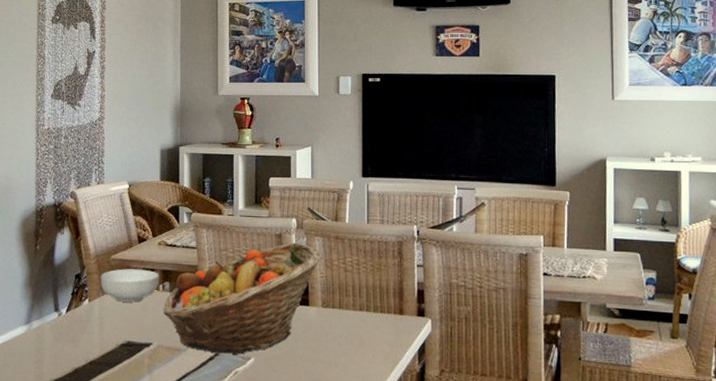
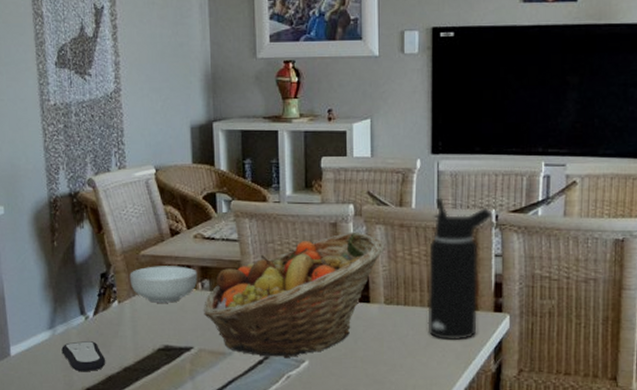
remote control: none [35,336,74,365] -> present [61,341,106,372]
water bottle: none [359,214,414,341] -> present [428,198,492,340]

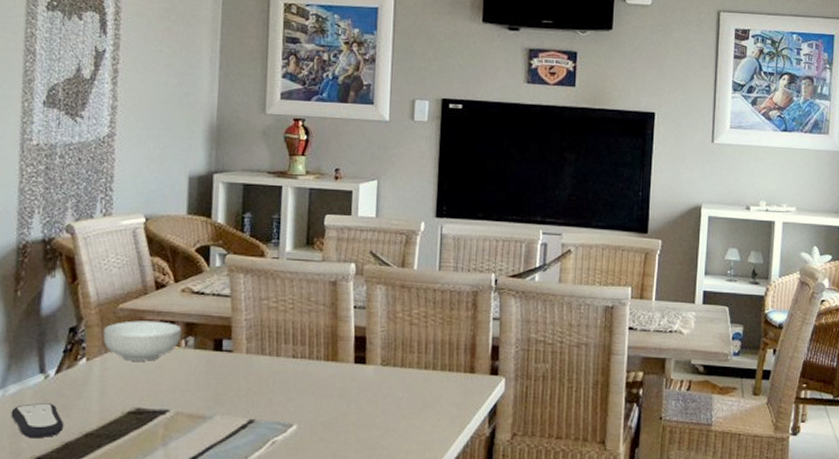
fruit basket: present [204,232,386,358] -> none [185,291,386,423]
water bottle: present [428,198,492,340] -> none [424,260,492,403]

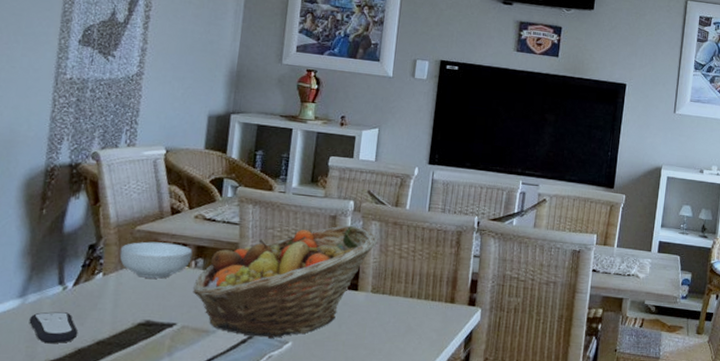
fruit basket: none [185,291,386,423] -> present [193,225,379,339]

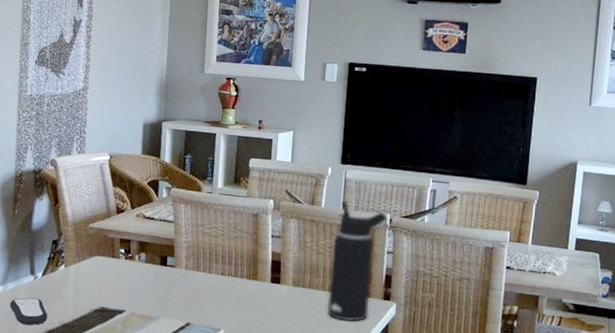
cereal bowl: present [119,241,193,279] -> none [77,237,136,271]
fruit basket: present [193,225,379,339] -> none [138,222,298,326]
water bottle: none [408,202,475,329] -> present [327,200,387,322]

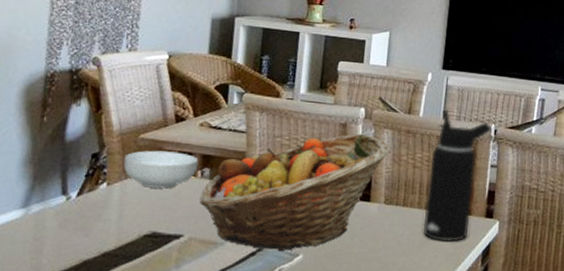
remote control: present [10,297,48,325] -> none [33,222,84,256]
cereal bowl: none [77,237,136,271] -> present [123,150,199,189]
fruit basket: none [138,222,298,326] -> present [199,133,391,251]

